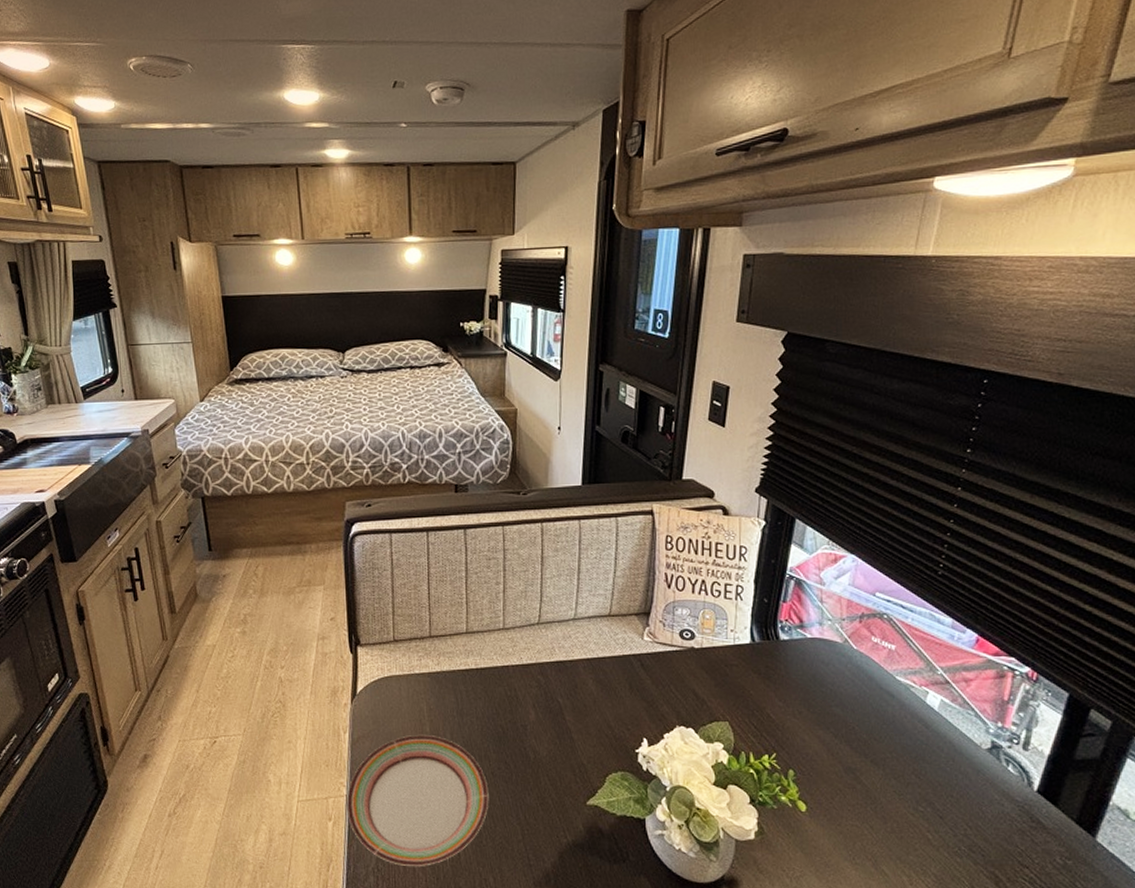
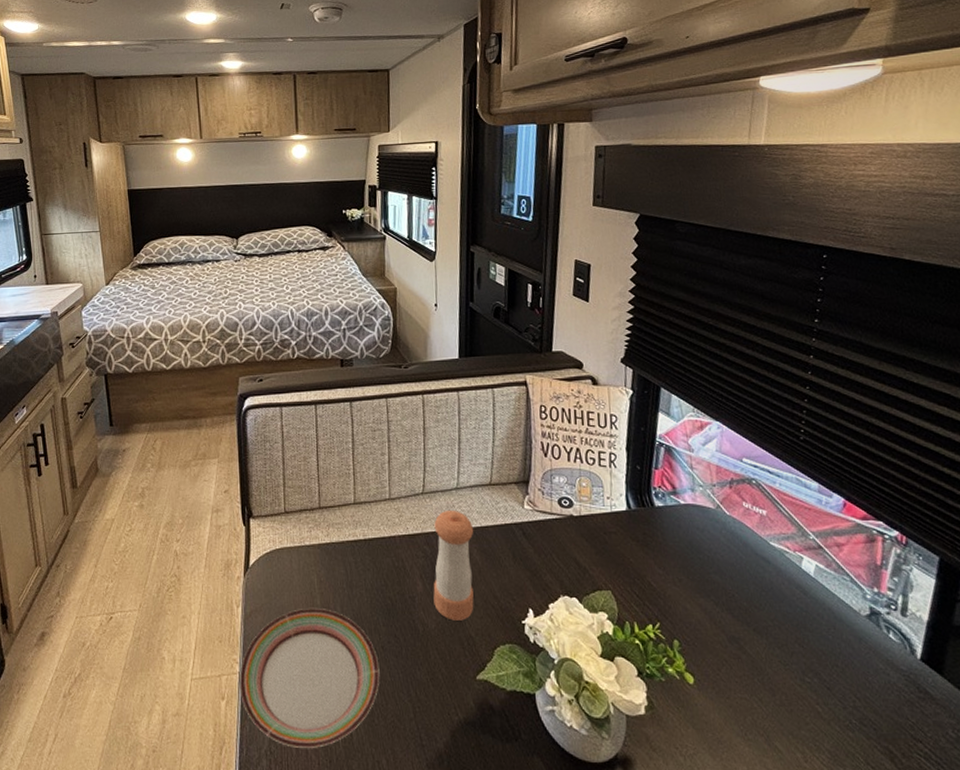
pepper shaker: none [546,640,591,749] -> present [433,509,474,621]

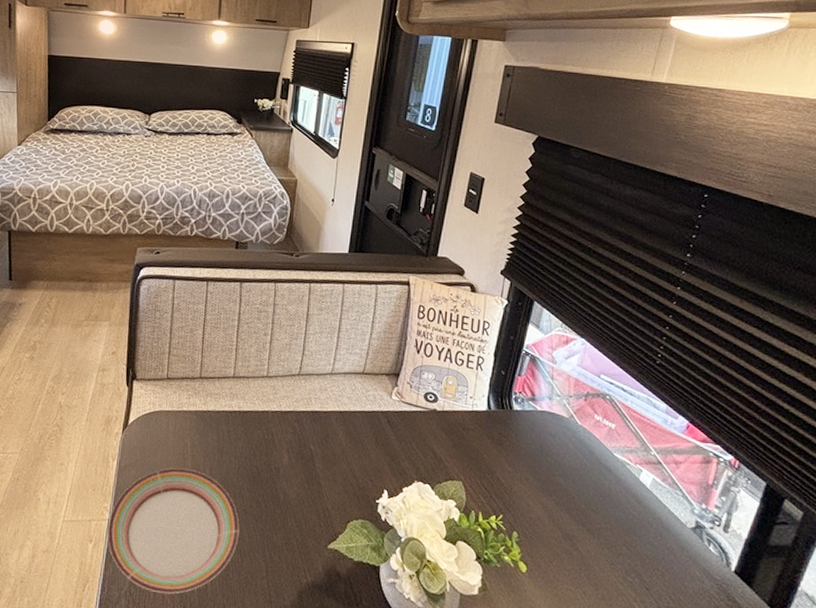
pepper shaker: present [433,509,474,621] -> none [297,392,343,494]

